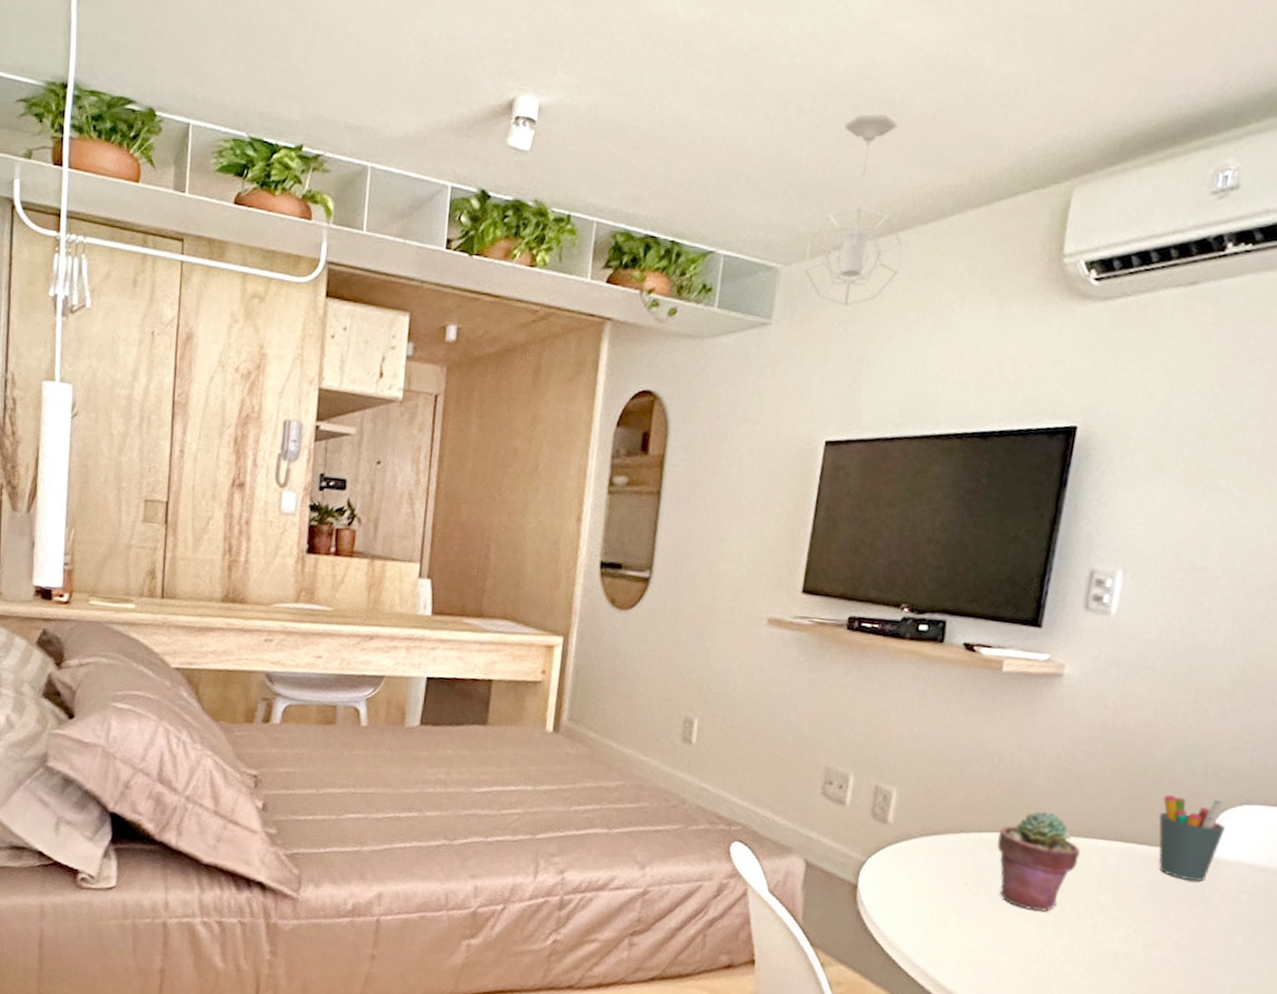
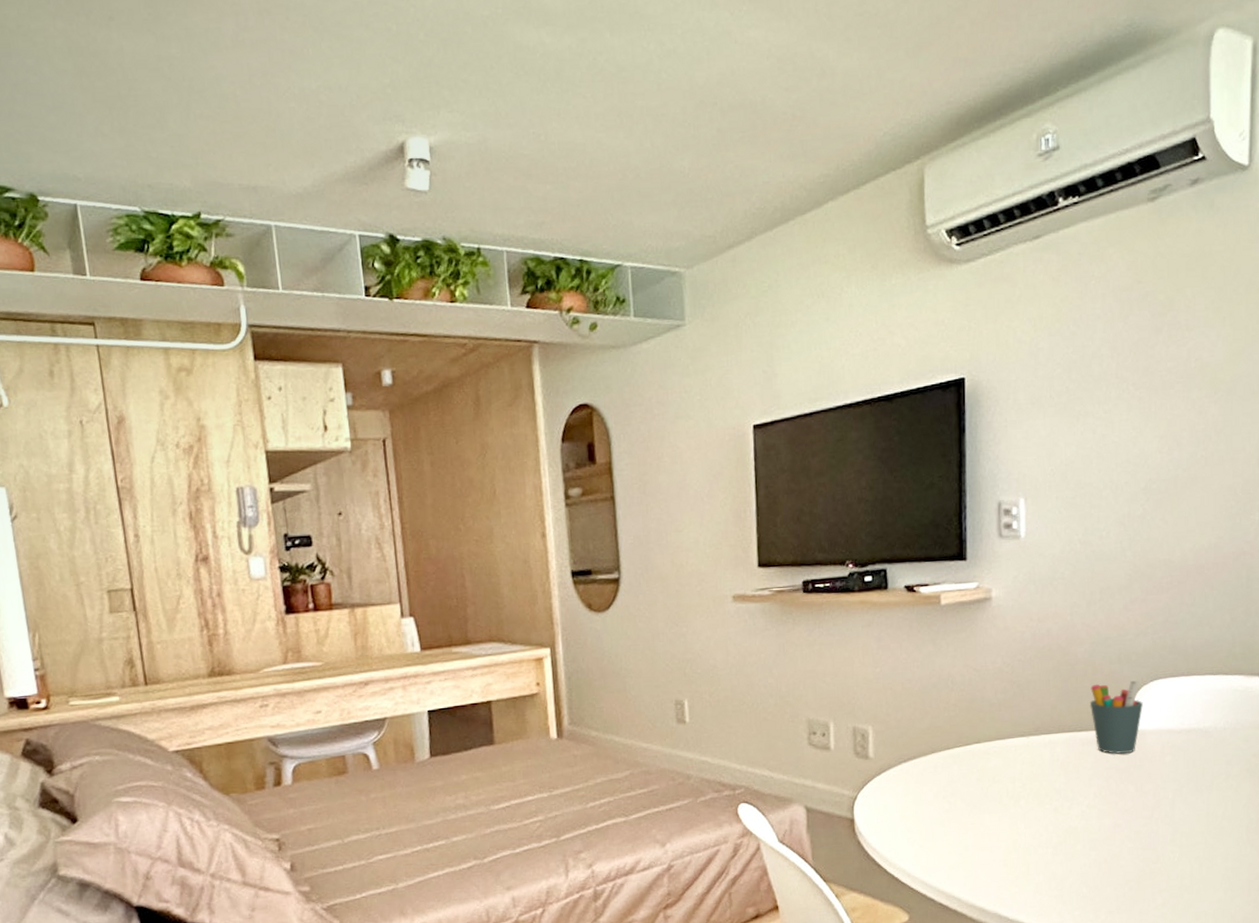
pendant light: present [804,114,903,306] -> none [704,117,789,299]
potted succulent: present [997,811,1080,912] -> none [963,719,1033,808]

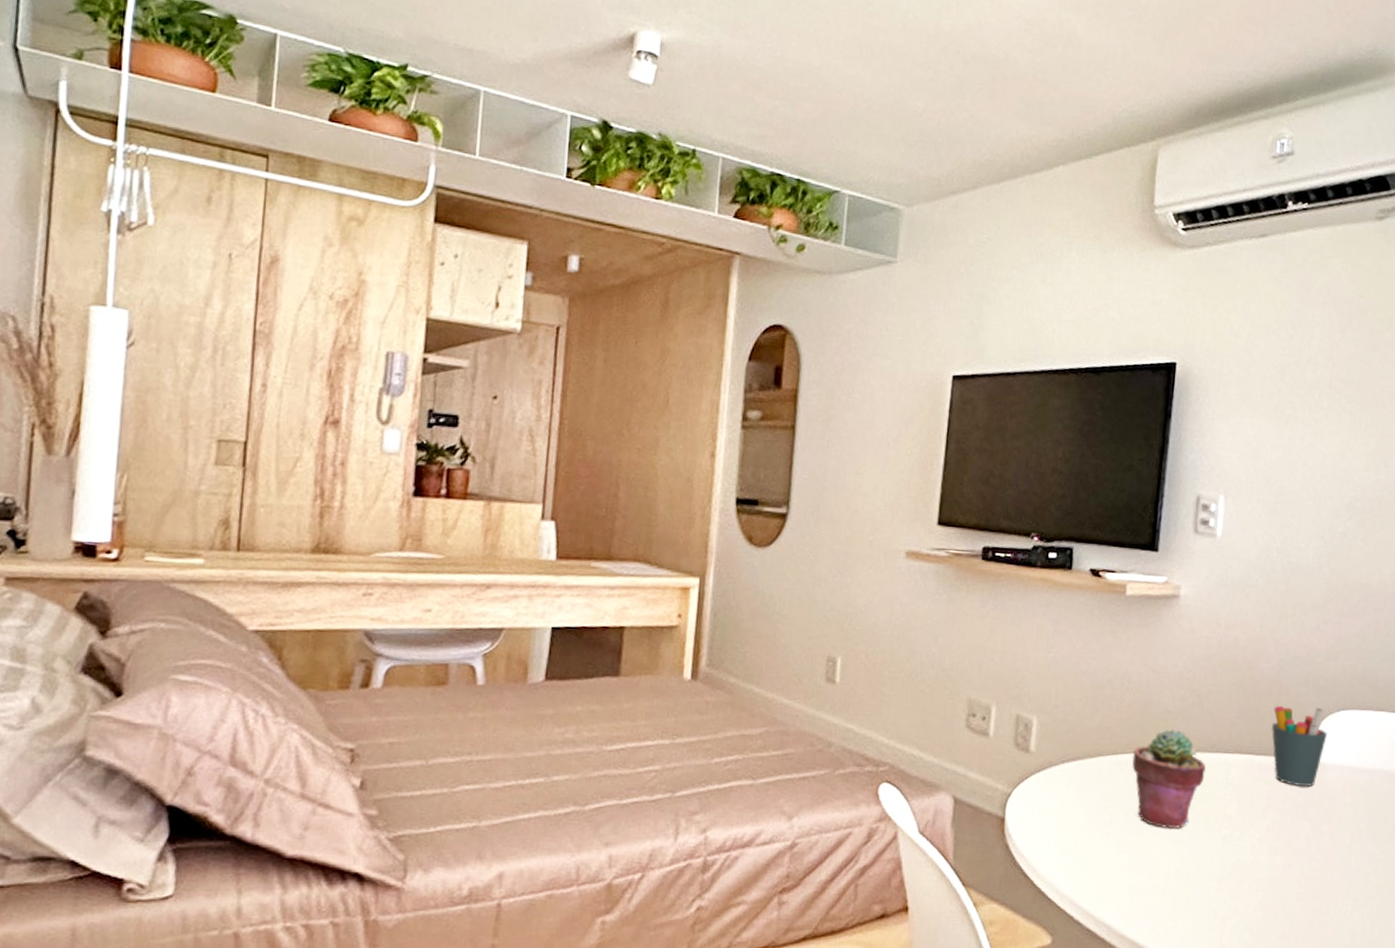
potted succulent: none [963,719,1033,808] -> present [1132,729,1206,829]

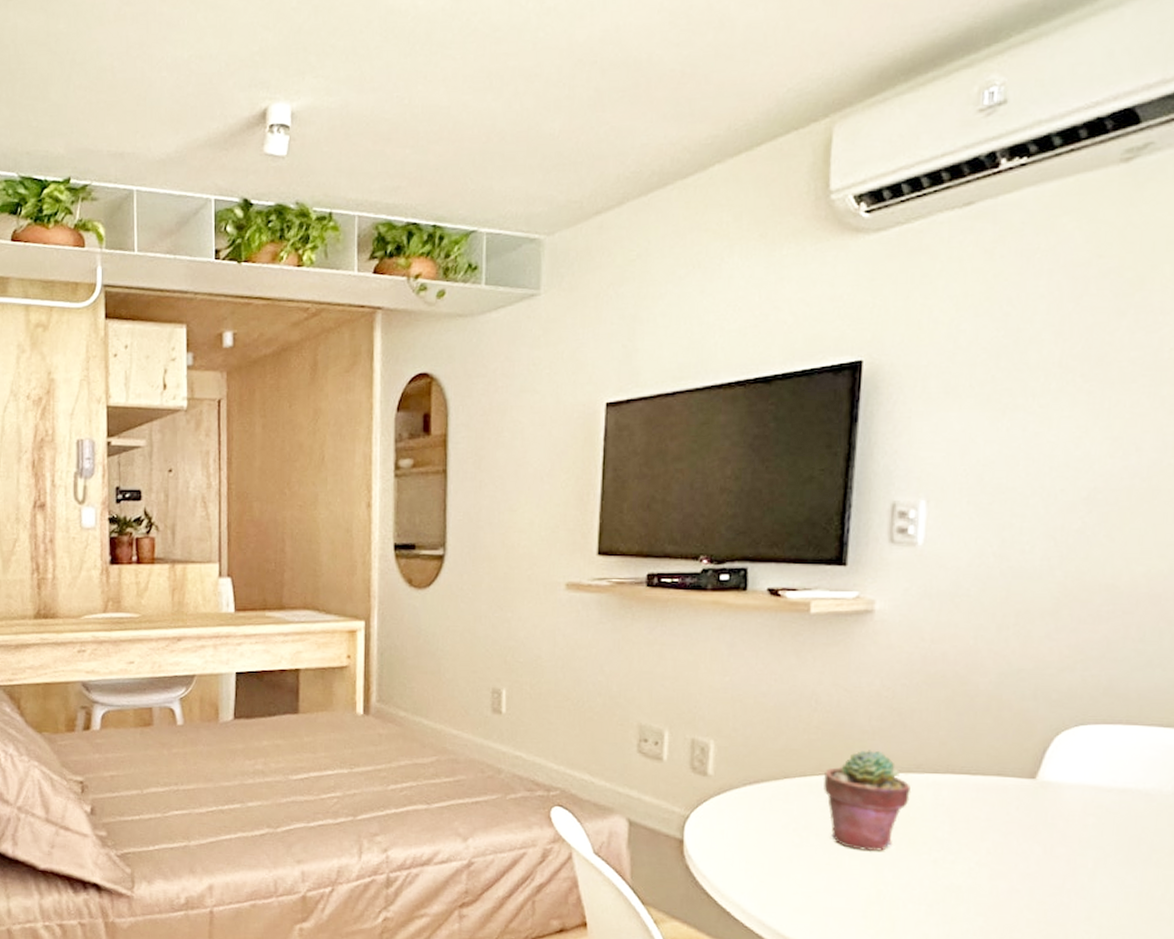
pen holder: present [1271,705,1327,787] -> none [990,722,1062,807]

